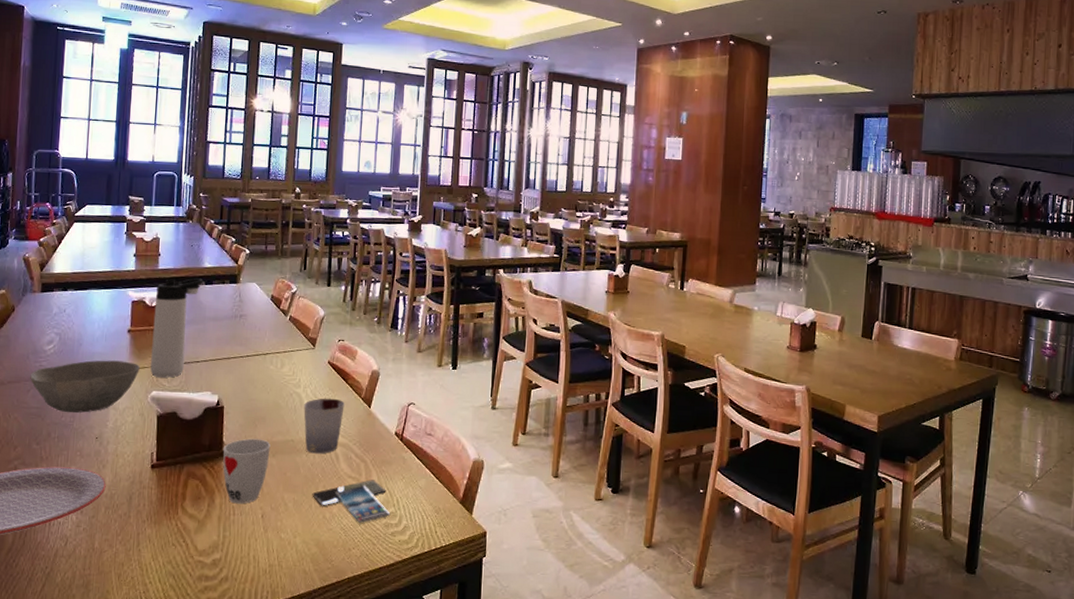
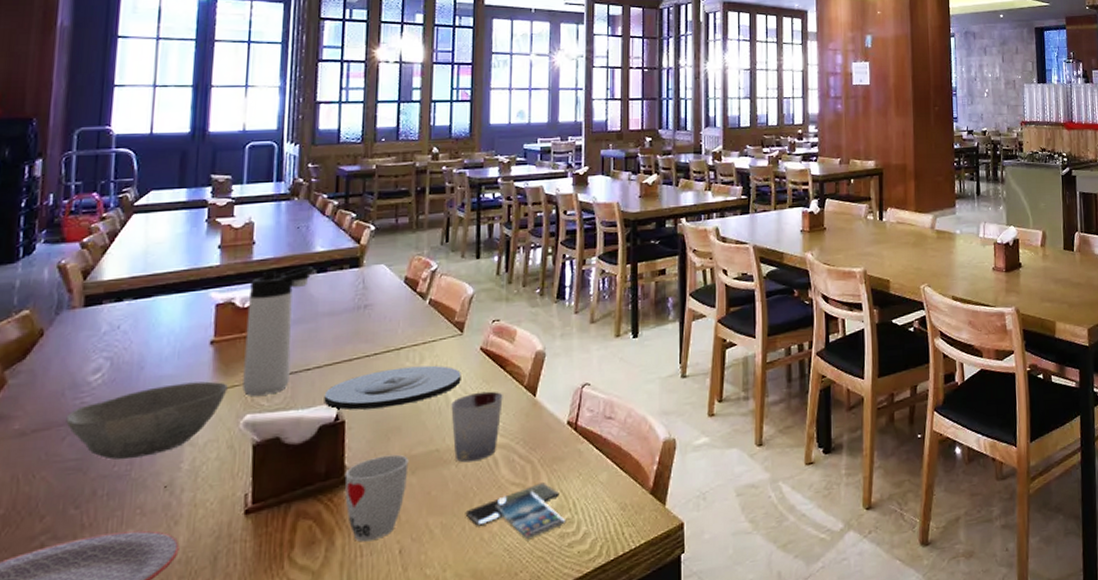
plate: none [209,369,313,401] -> present [324,365,461,410]

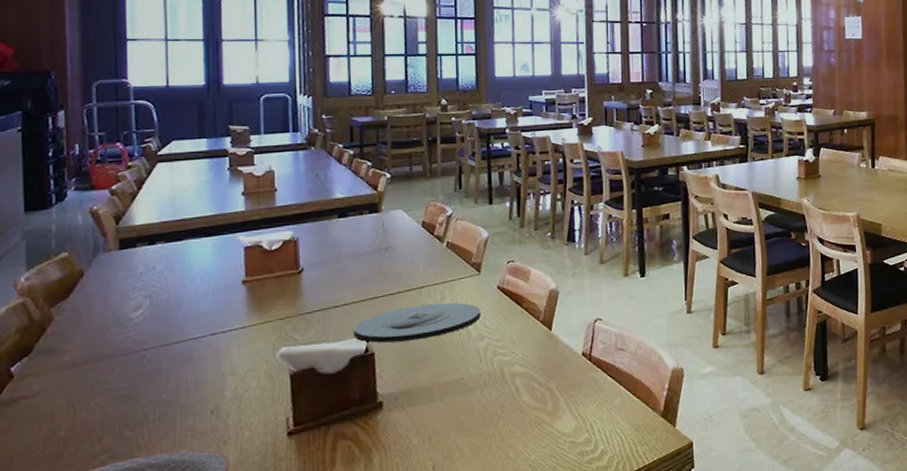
bowl: present [66,381,228,460] -> none [113,317,262,388]
thermos bottle: present [242,267,315,396] -> none [275,212,336,331]
cup: present [344,454,409,542] -> none [377,382,437,460]
cup: present [451,391,503,463] -> none [473,325,521,390]
smartphone: present [465,483,567,538] -> none [491,407,585,456]

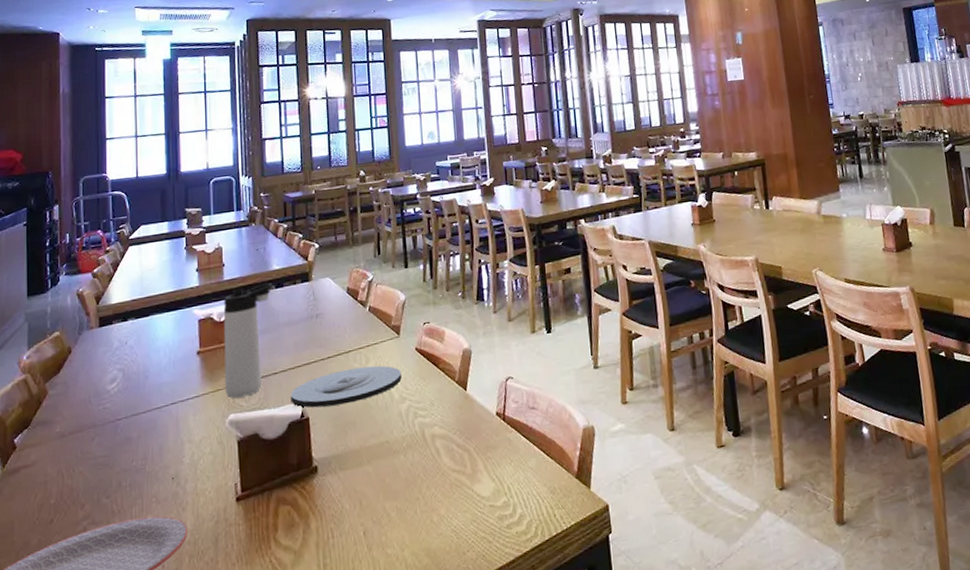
thermos bottle: none [275,212,336,331] -> present [223,283,273,399]

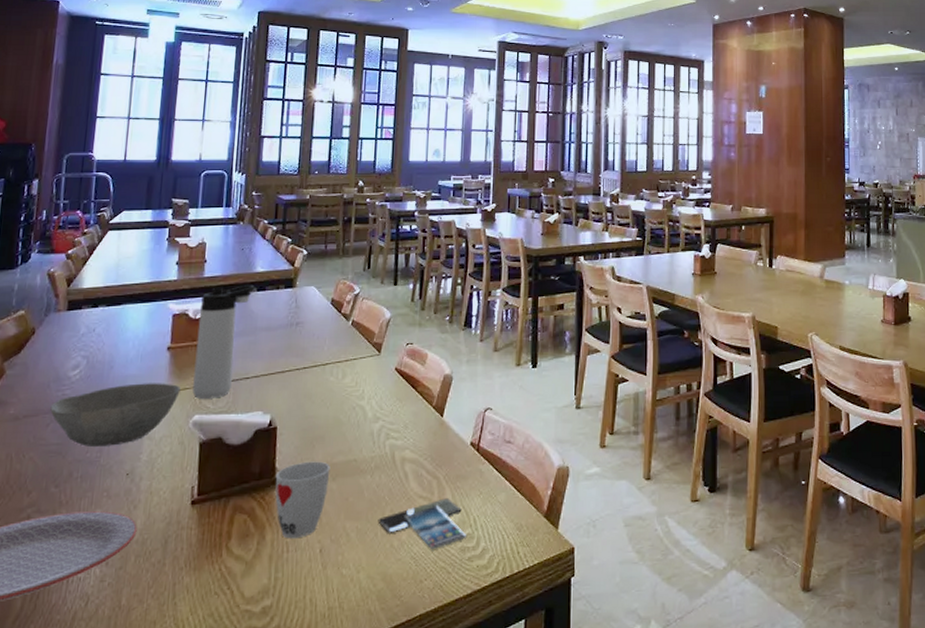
bowl: none [94,386,214,456] -> present [50,383,181,446]
plate: present [290,365,402,408] -> none [260,381,378,418]
cup: none [313,446,365,525] -> present [275,461,331,539]
smartphone: none [415,469,504,521] -> present [378,498,467,549]

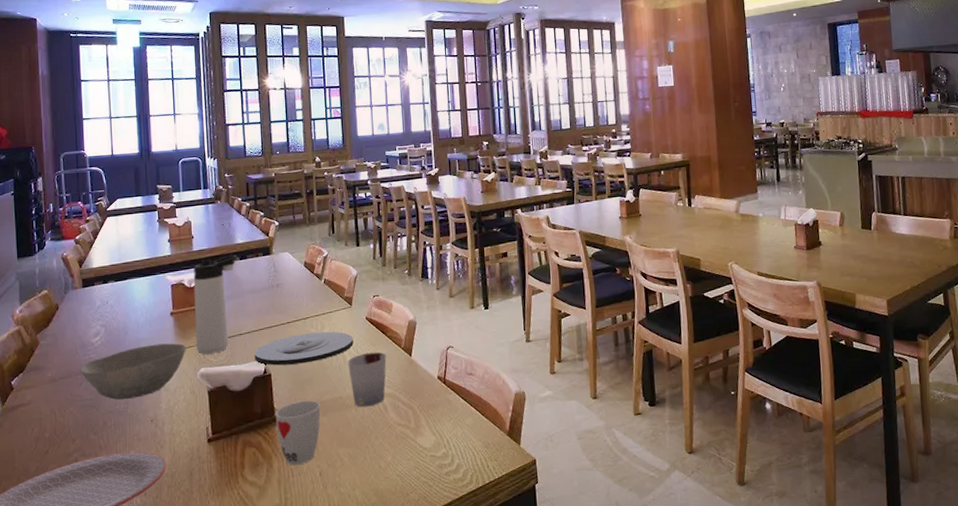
plate: none [260,381,378,418] -> present [254,331,354,366]
cup: none [368,409,414,474] -> present [348,352,387,407]
smartphone: present [378,498,467,549] -> none [365,424,443,467]

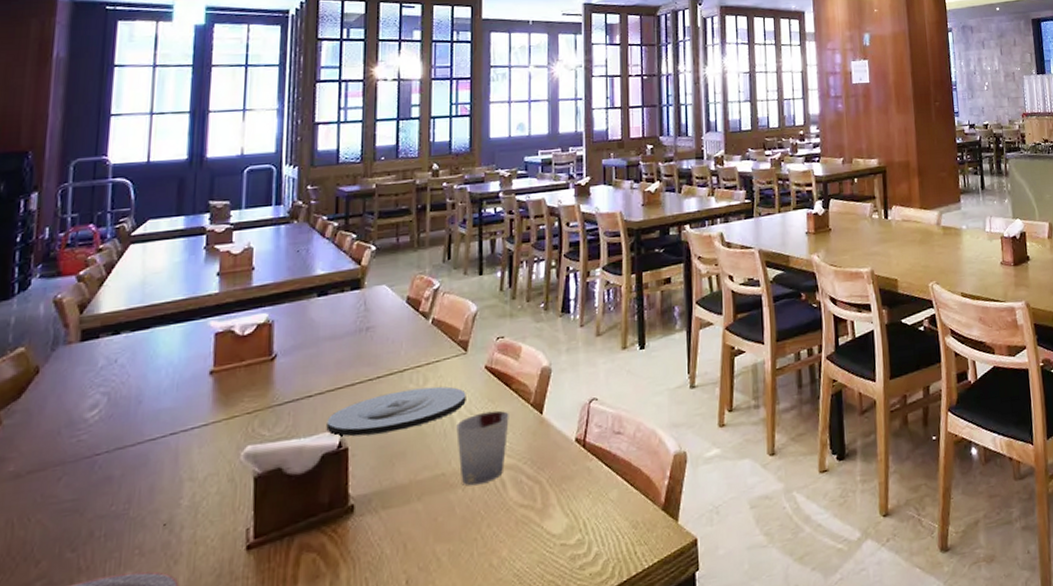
bowl: present [81,343,186,400] -> none [62,413,228,499]
thermos bottle: present [193,255,238,354] -> none [243,290,315,427]
cup: present [275,400,321,466] -> none [348,480,414,574]

